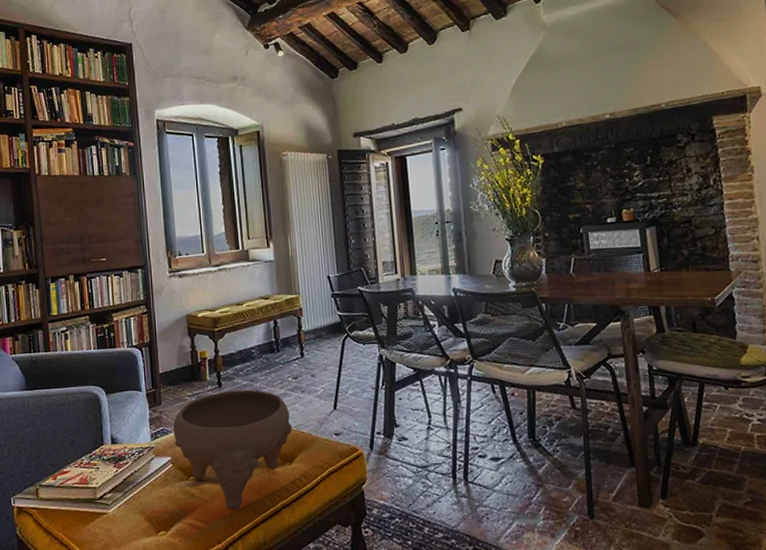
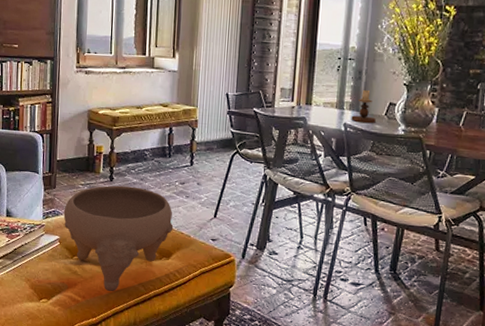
candlestick: none [459,250,485,286] -> present [351,89,376,124]

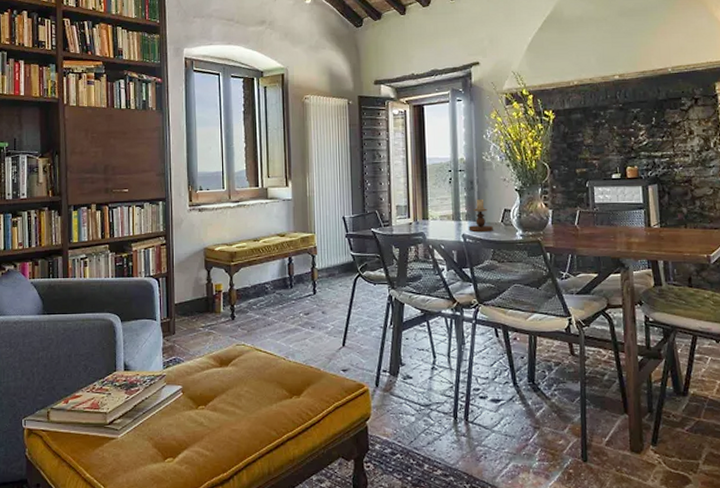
decorative bowl: present [63,185,174,292] -> none [185,323,302,441]

